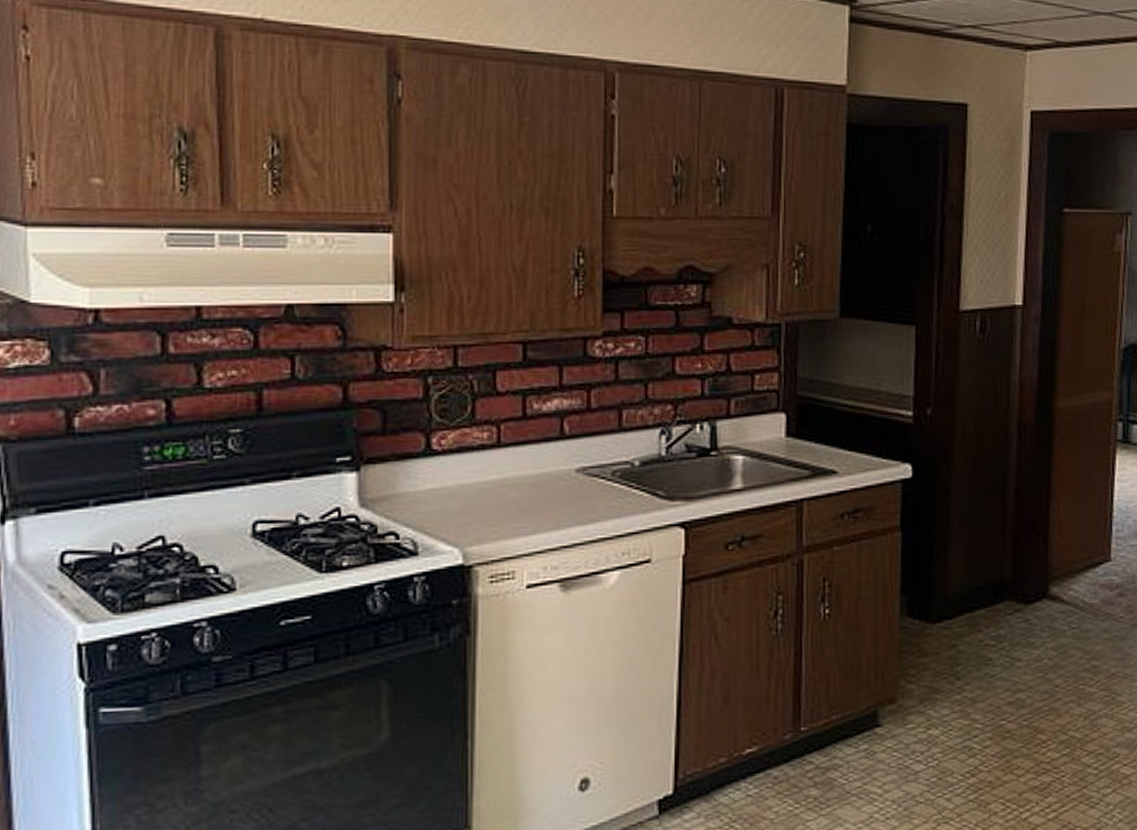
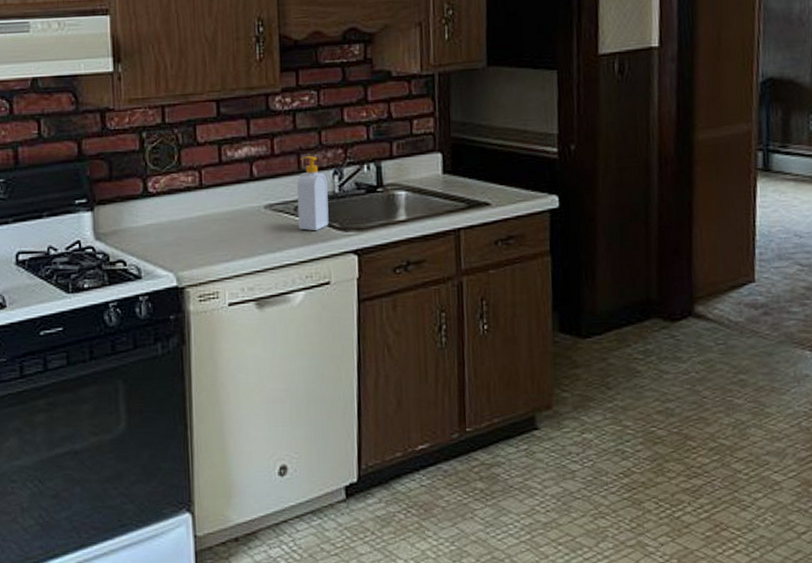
soap bottle: none [616,412,653,500] -> present [297,156,329,231]

